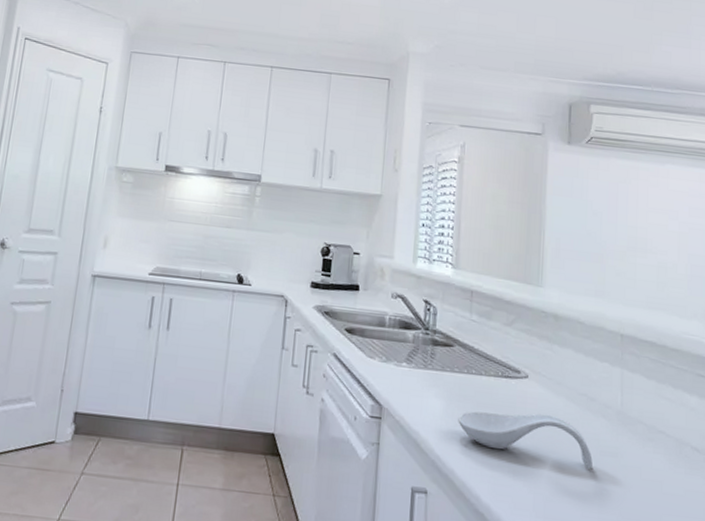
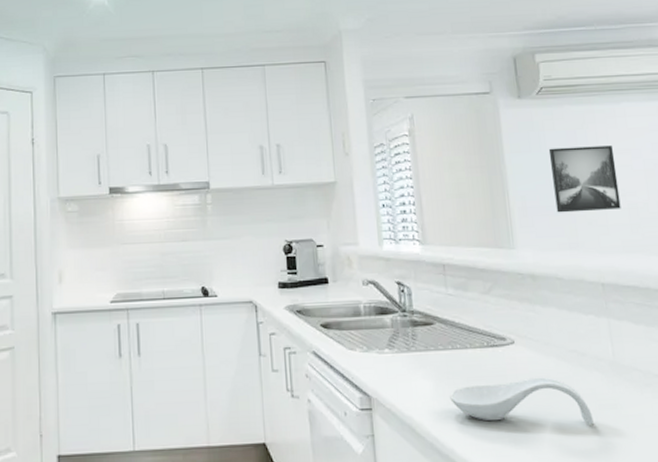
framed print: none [588,196,652,266] -> present [548,145,621,213]

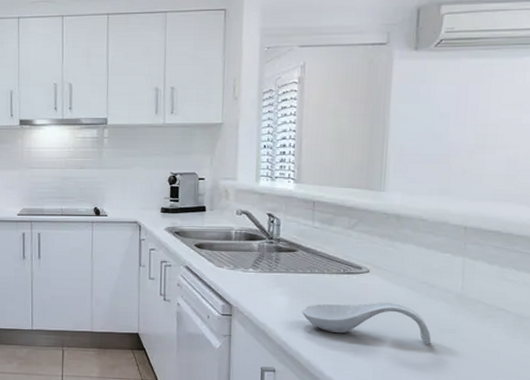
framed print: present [548,145,621,213] -> none [433,99,505,161]

